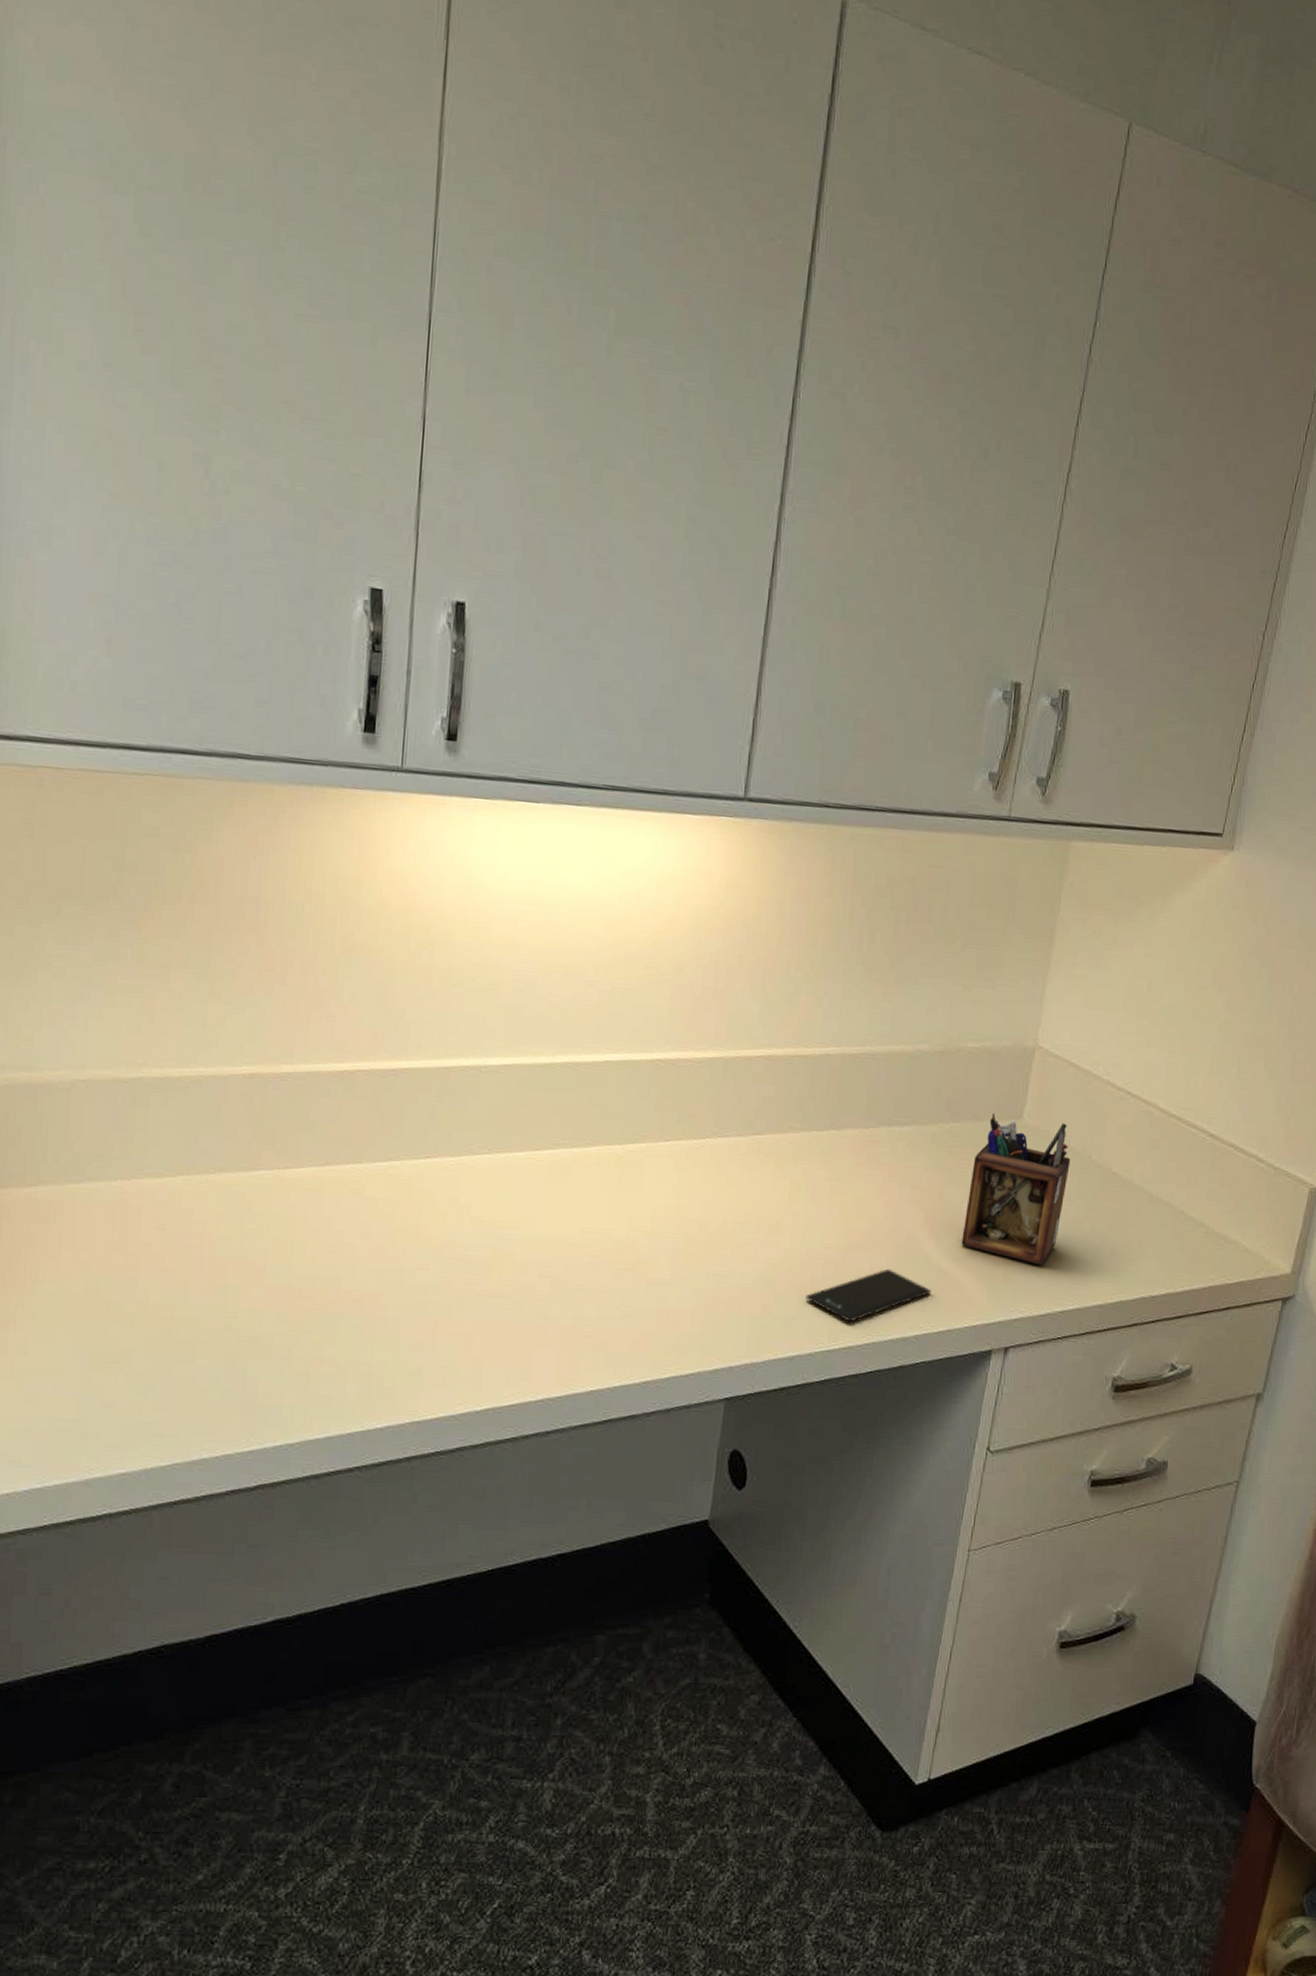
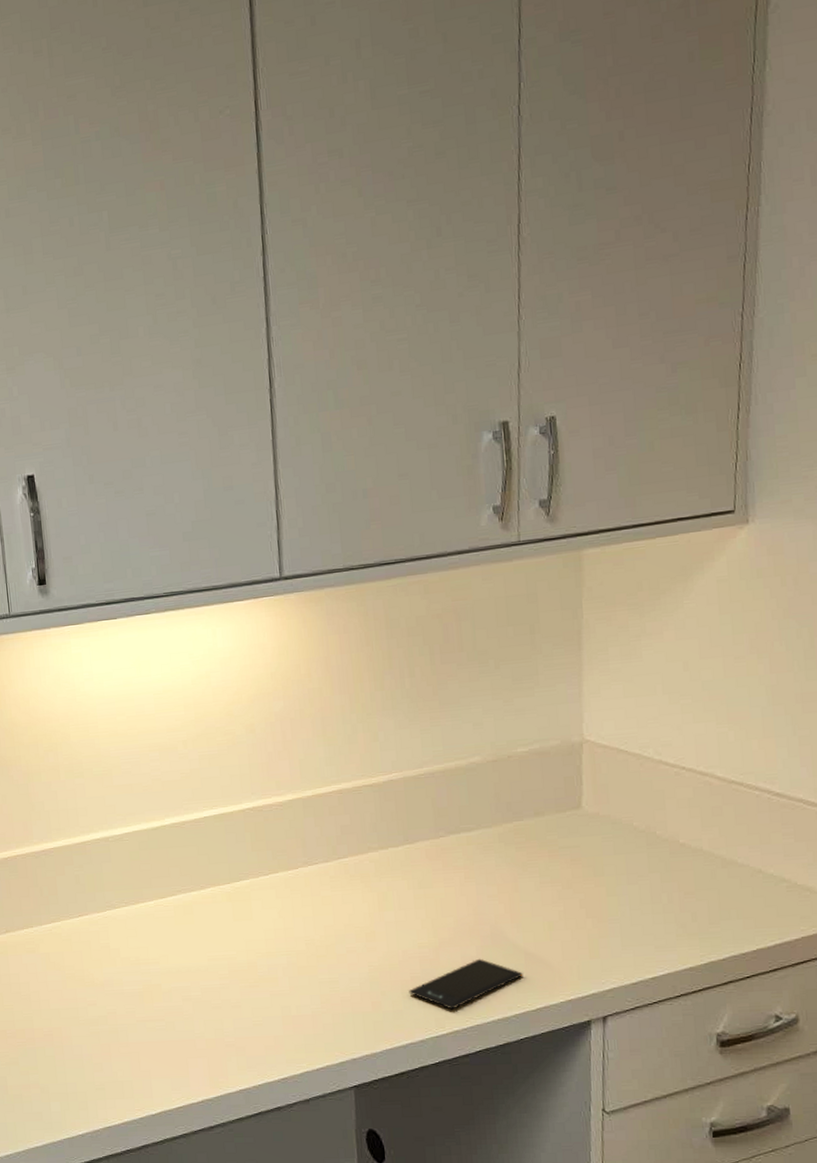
desk organizer: present [961,1113,1071,1266] -> none [541,805,637,938]

